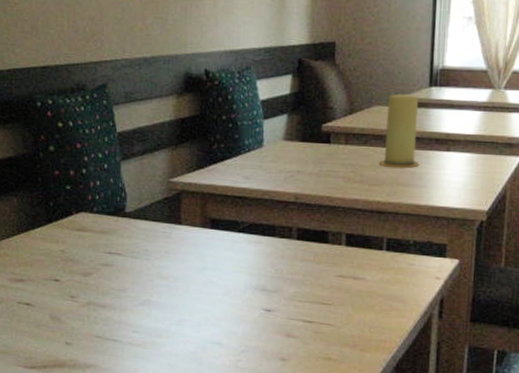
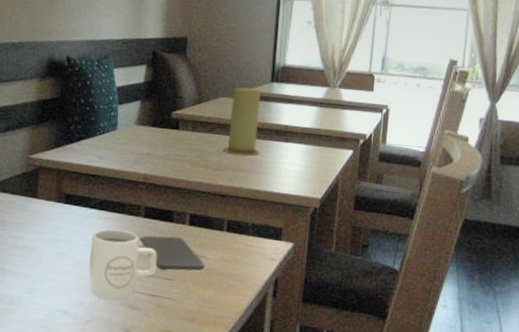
mug: none [240,253,313,330] -> present [89,229,157,302]
smartphone: none [293,258,364,295] -> present [139,235,205,271]

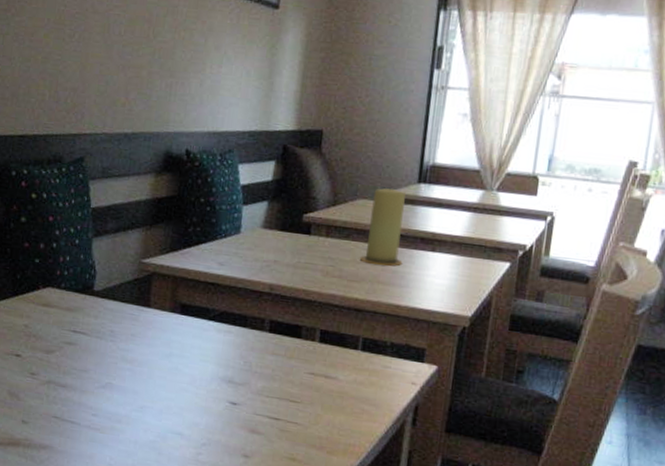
mug: present [89,229,157,302] -> none [205,343,282,424]
smartphone: present [139,235,205,271] -> none [263,352,336,394]

